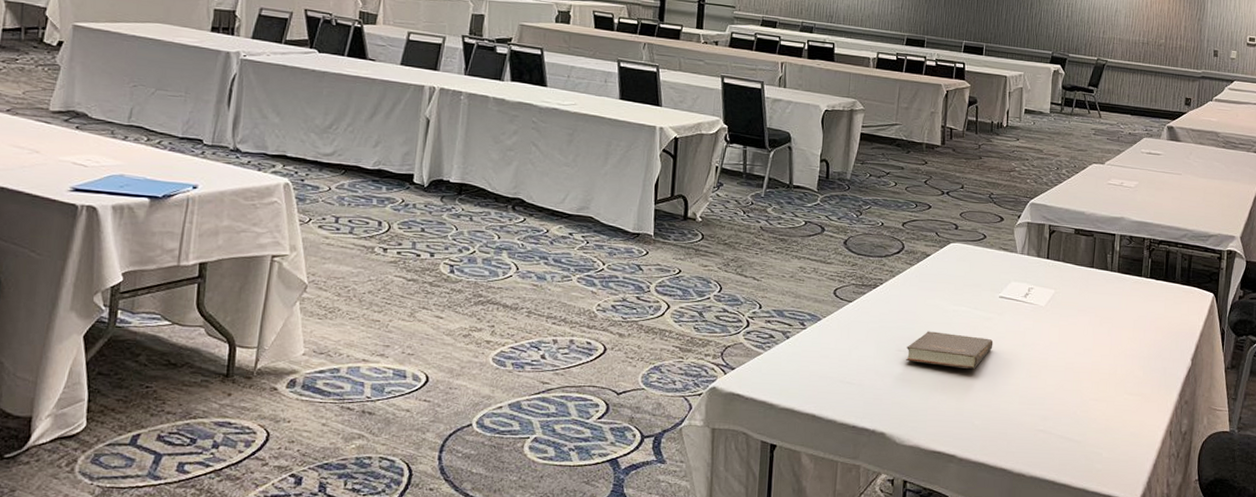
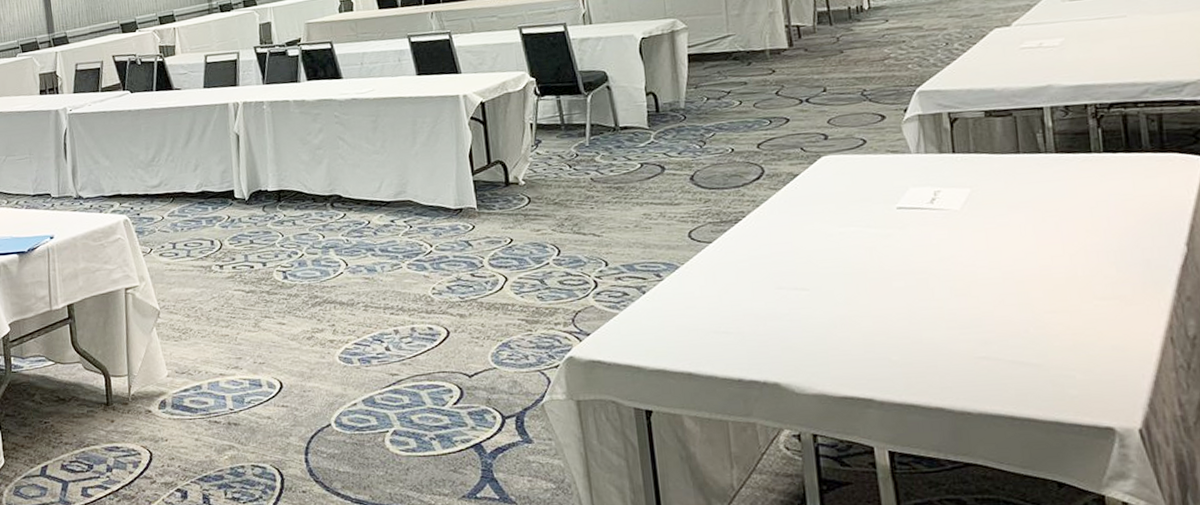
book: present [906,331,994,369] -> none [788,258,900,299]

